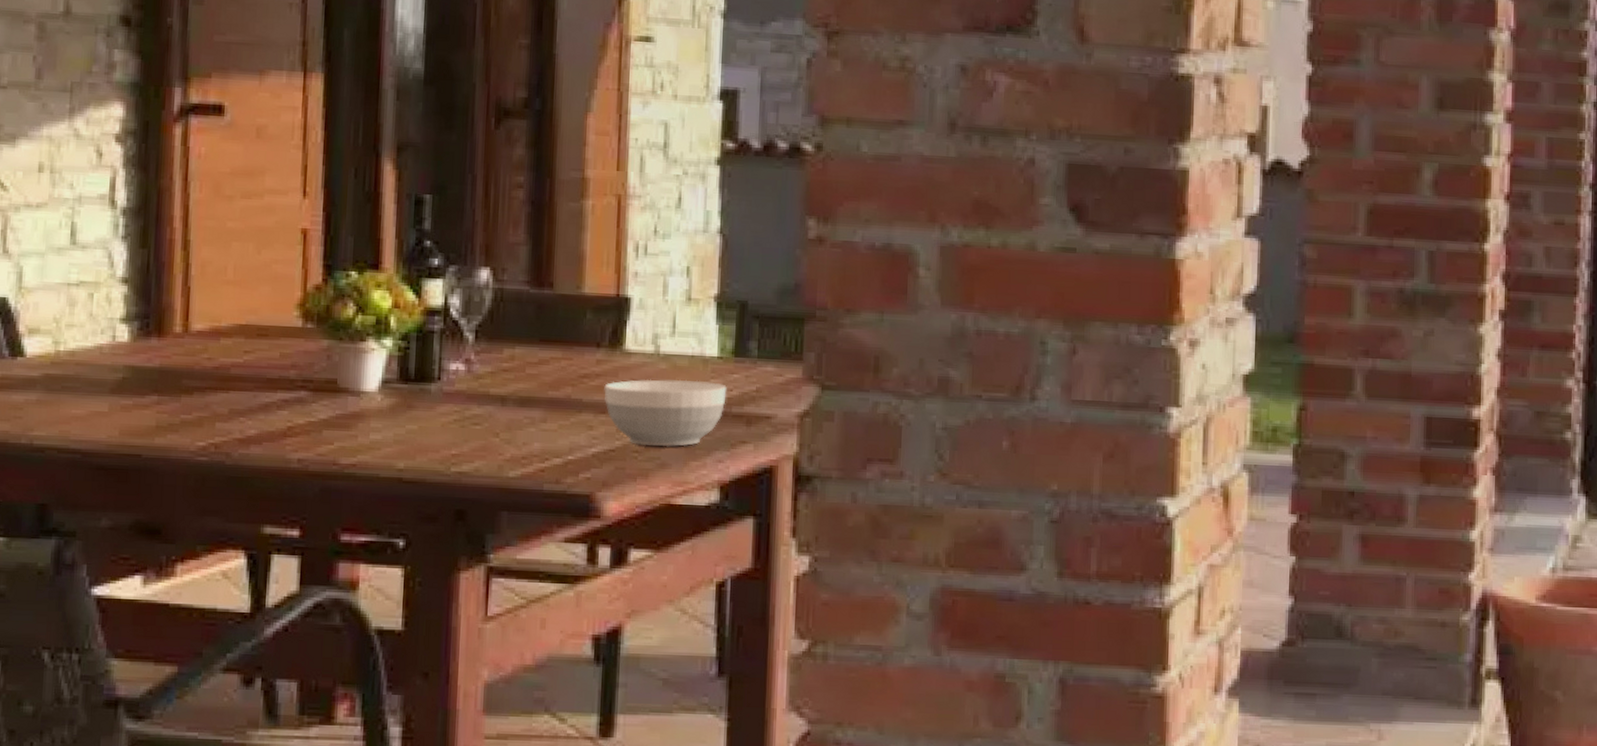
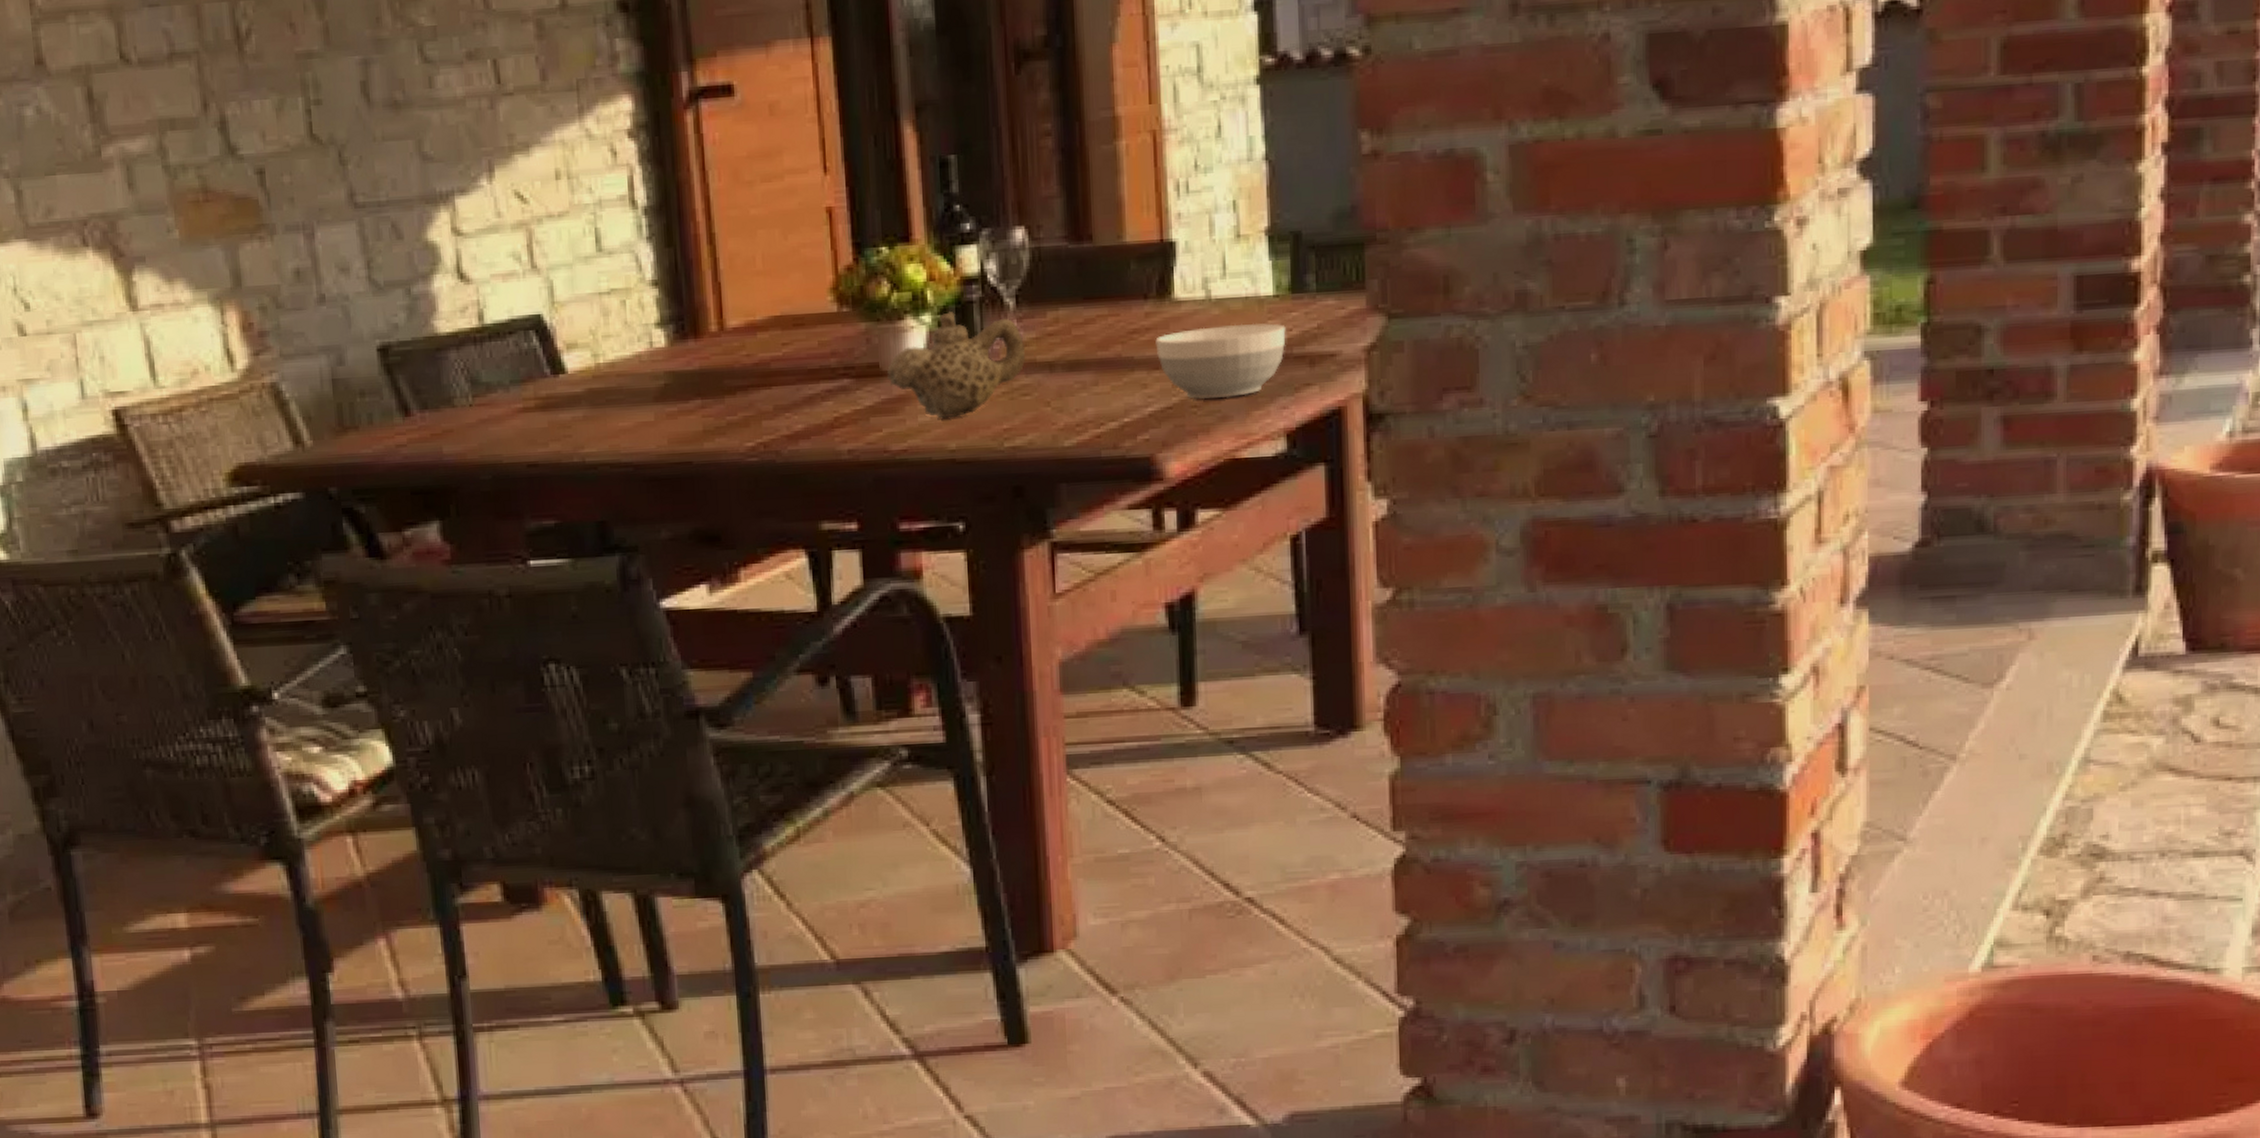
teapot: none [344,339,480,439] -> present [887,312,1026,419]

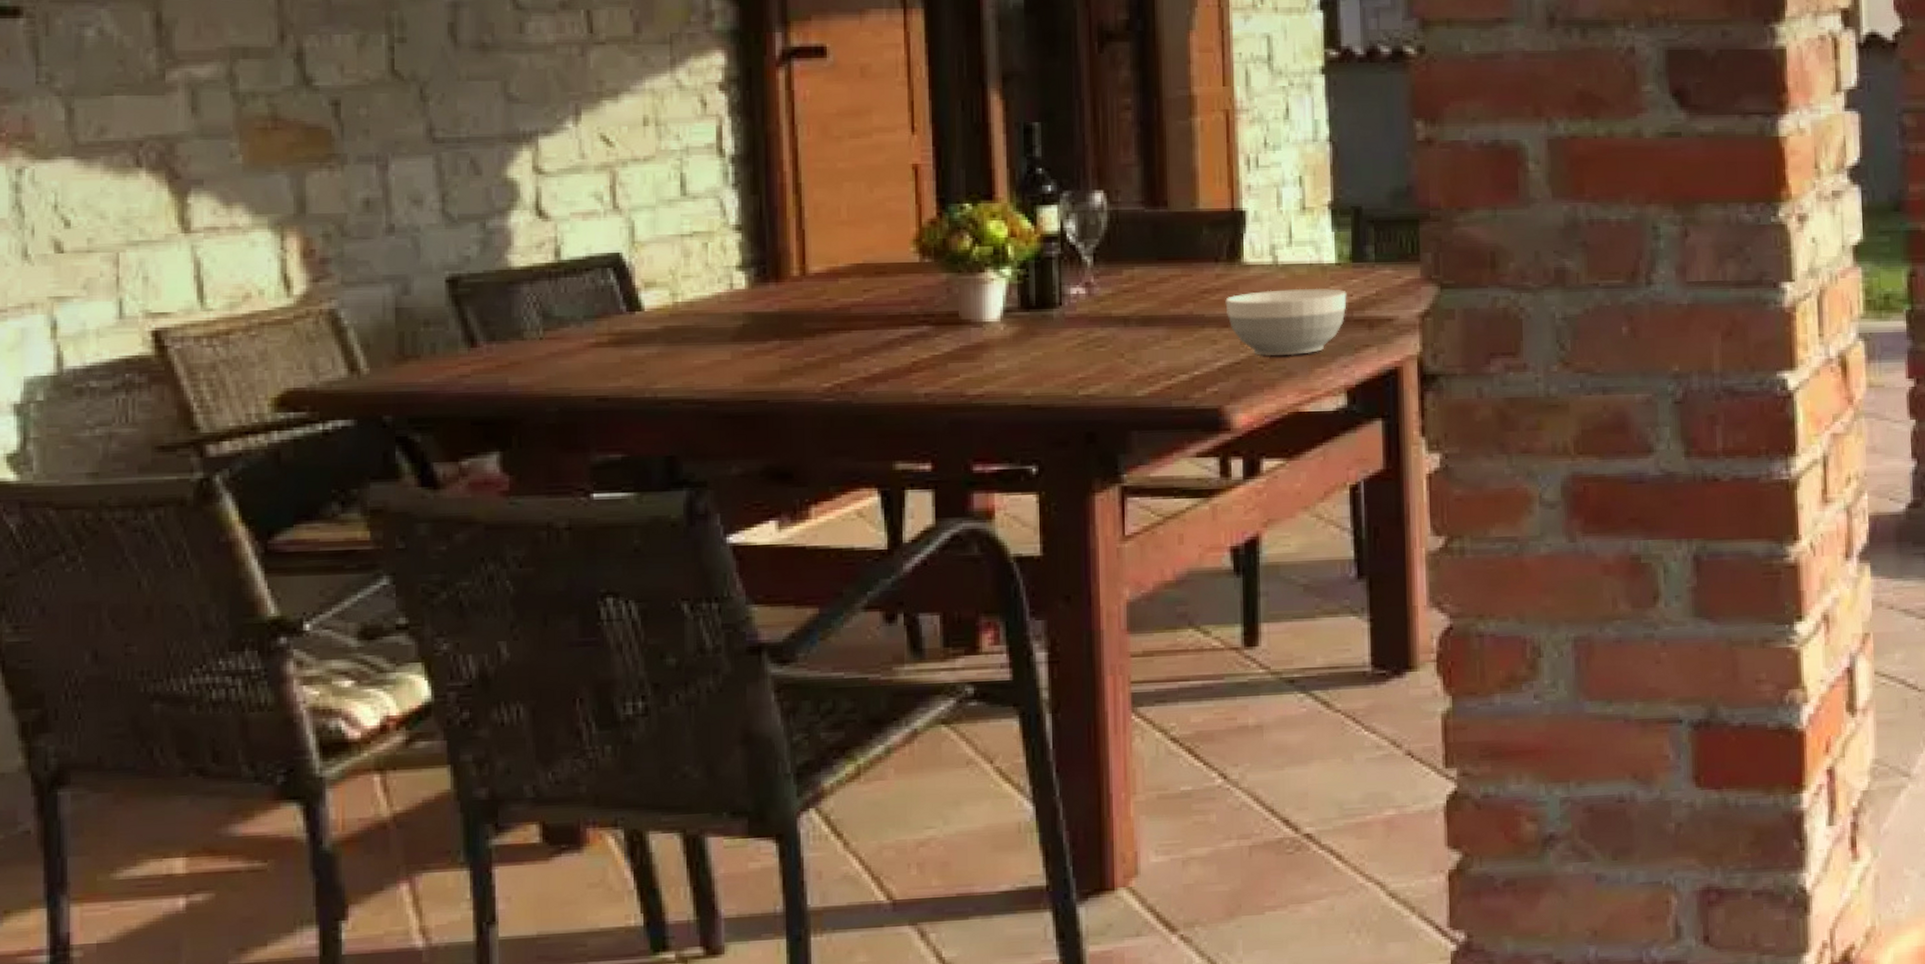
teapot: present [887,312,1026,419] -> none [966,266,1102,366]

